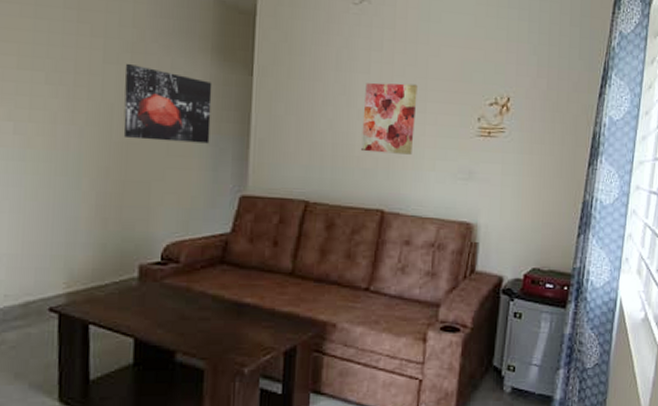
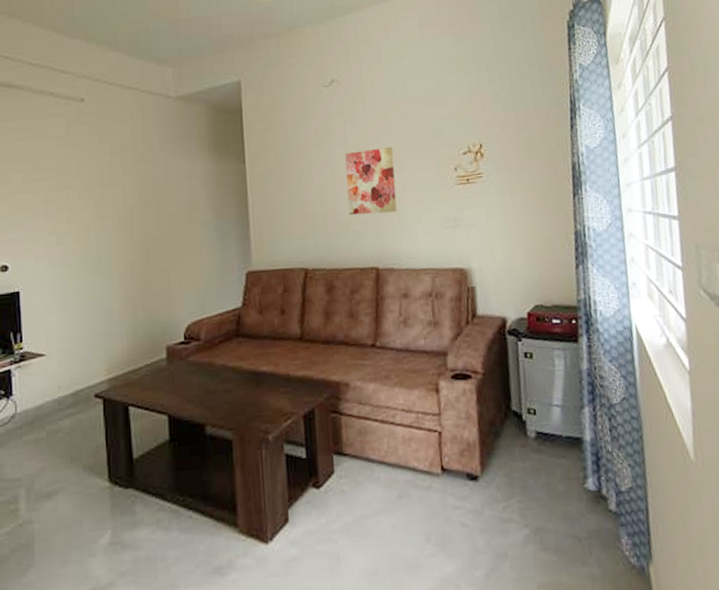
wall art: present [123,63,212,144] -> none [139,171,215,235]

